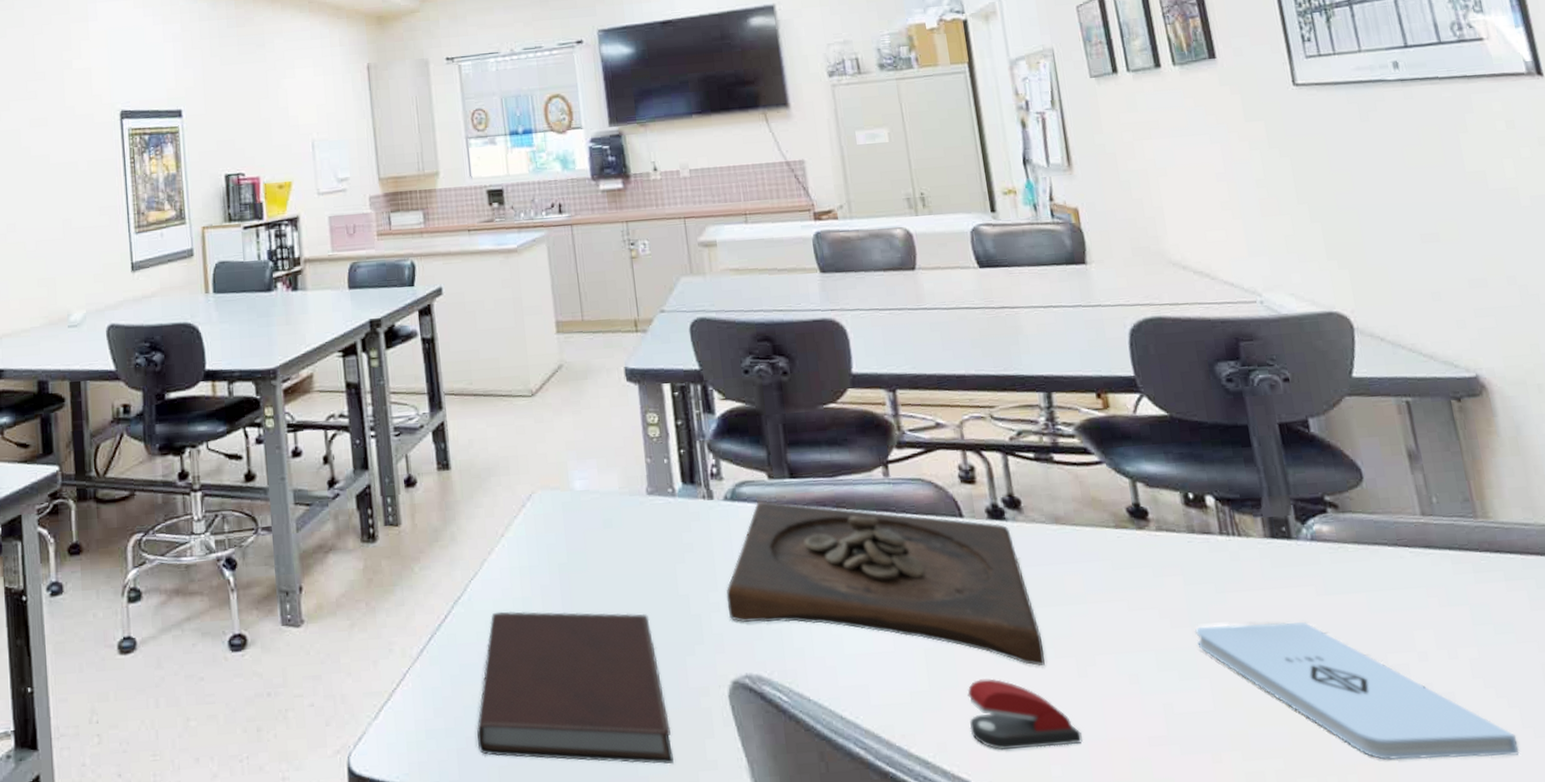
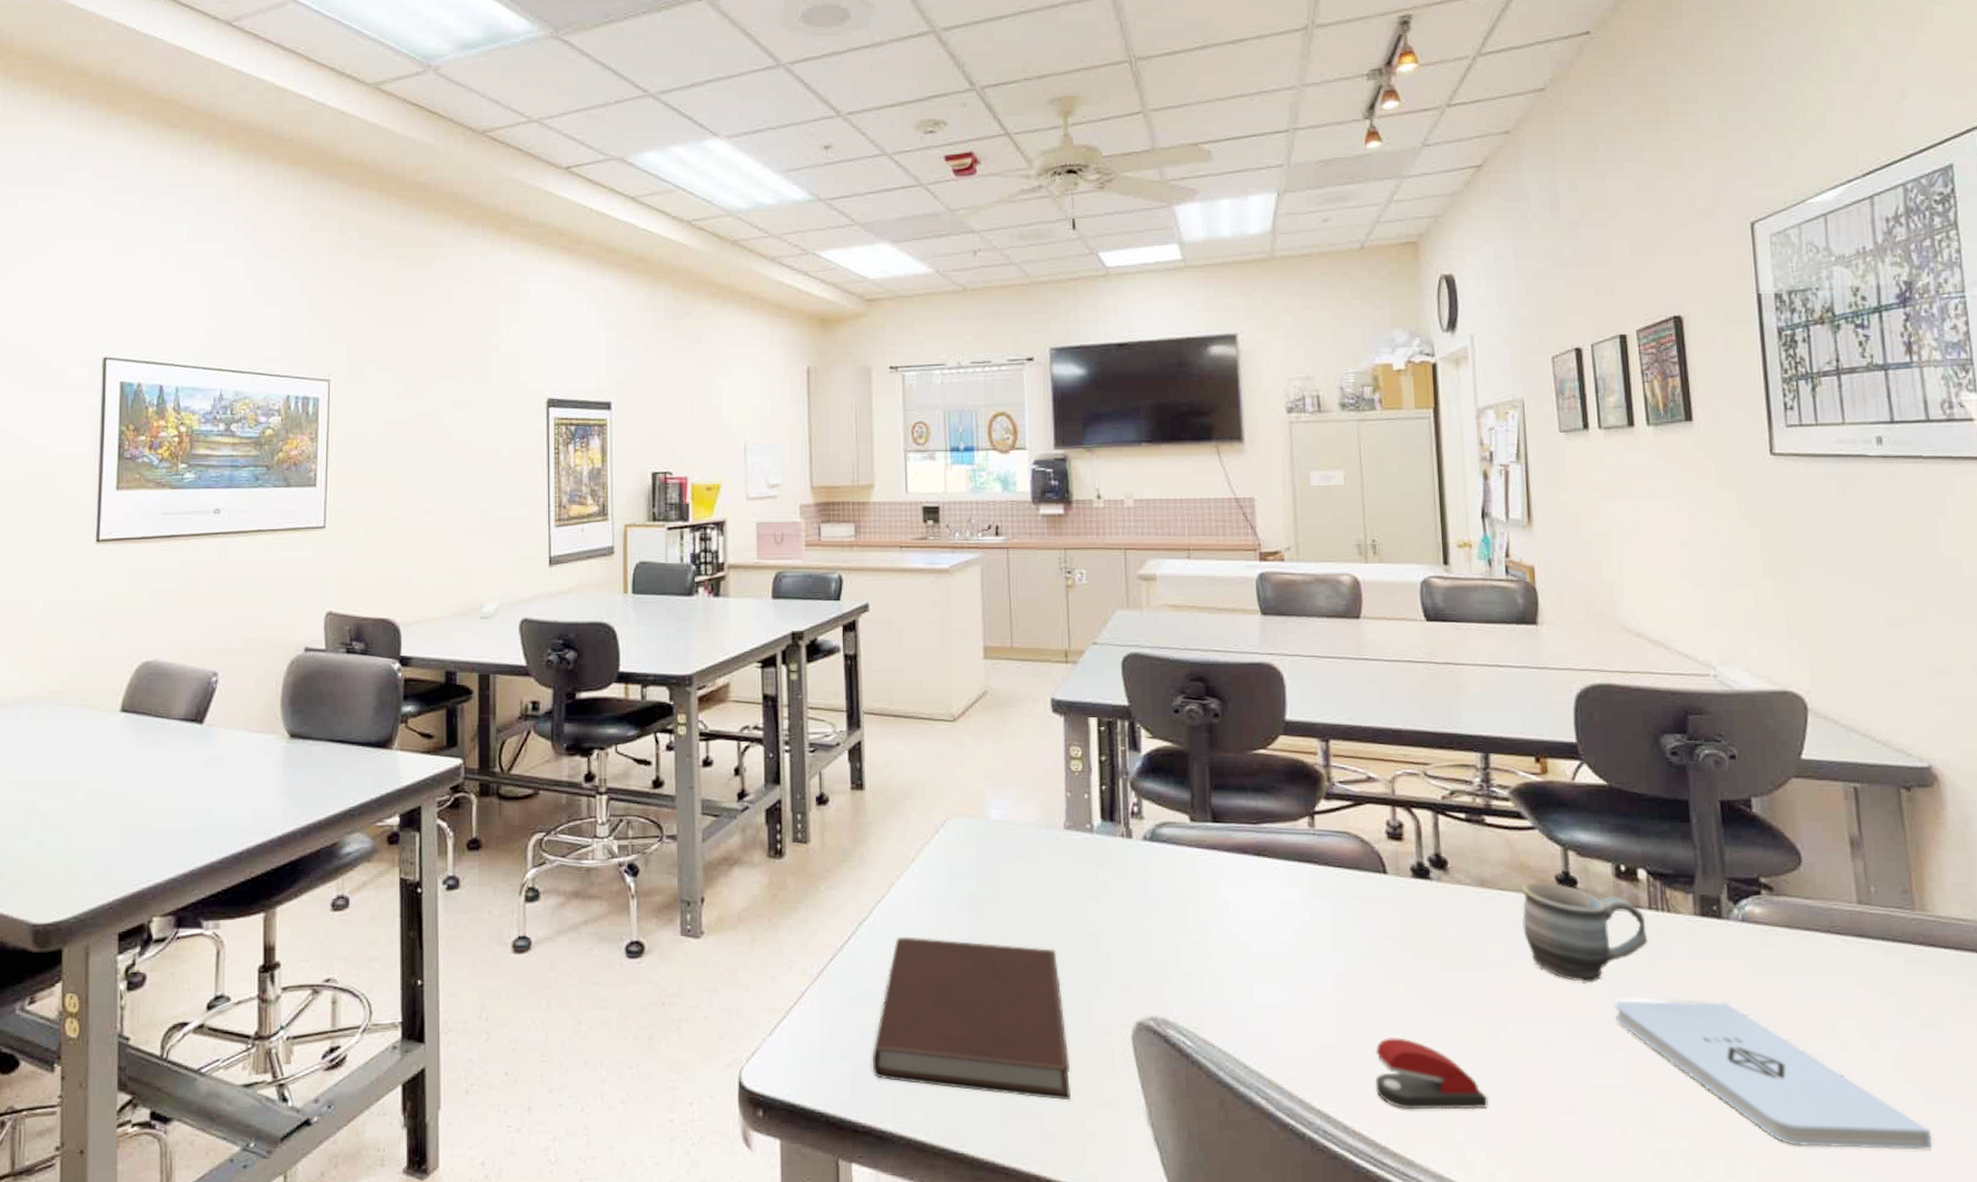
wooden tray: present [726,501,1045,666] -> none [1137,843,1458,1028]
mug: none [1095,515,1223,612] -> present [1522,882,1648,983]

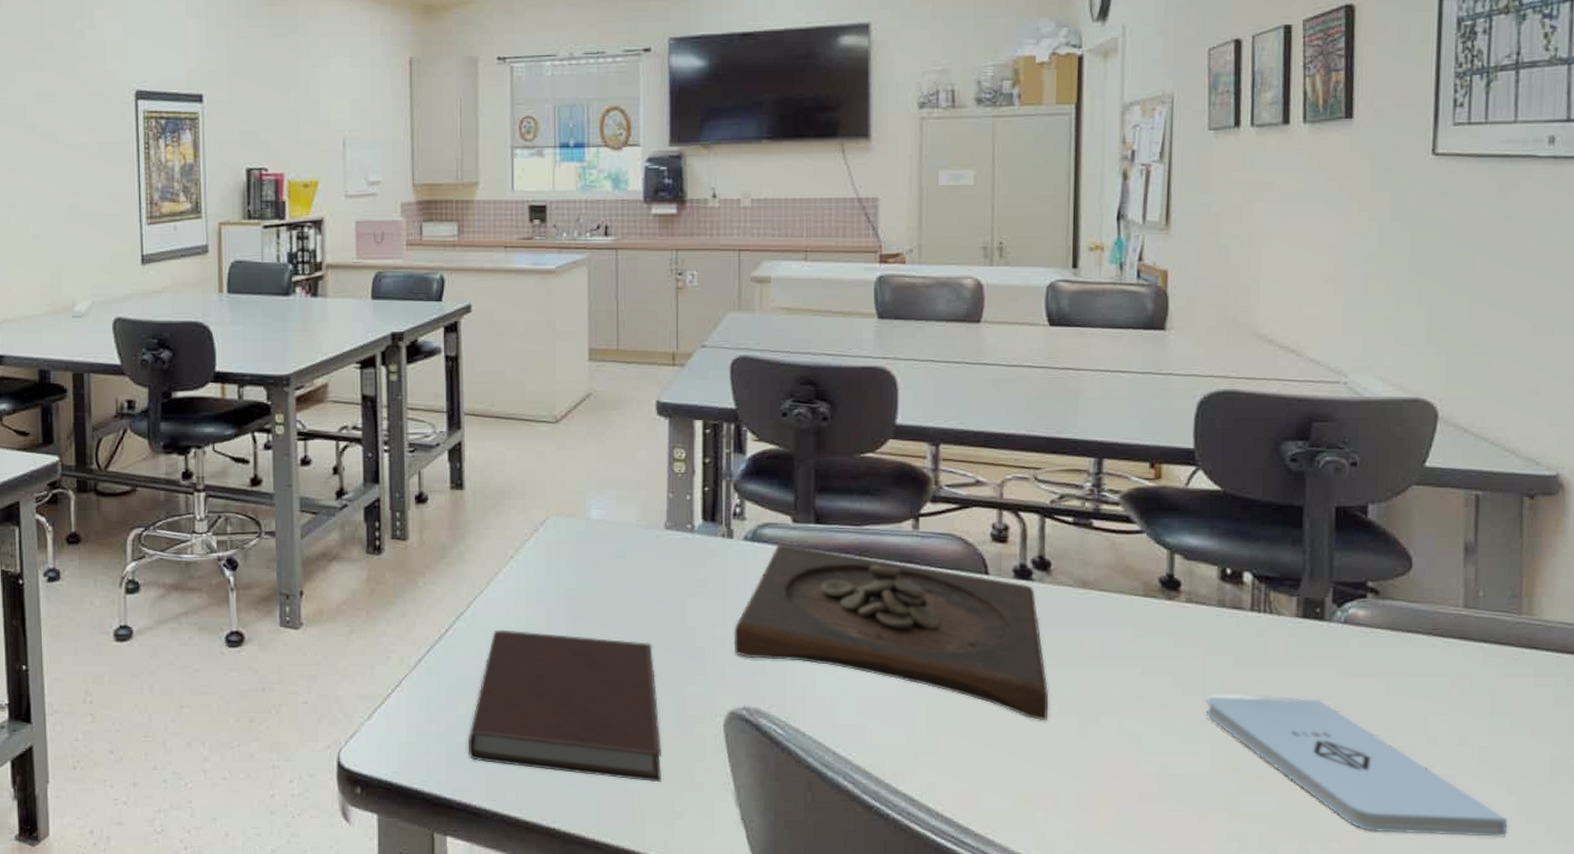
wooden tray: none [1137,843,1458,1028] -> present [734,544,1049,720]
stapler: present [1375,1037,1489,1110] -> none [961,728,1072,795]
mug: present [1522,882,1648,983] -> none [1121,584,1247,680]

